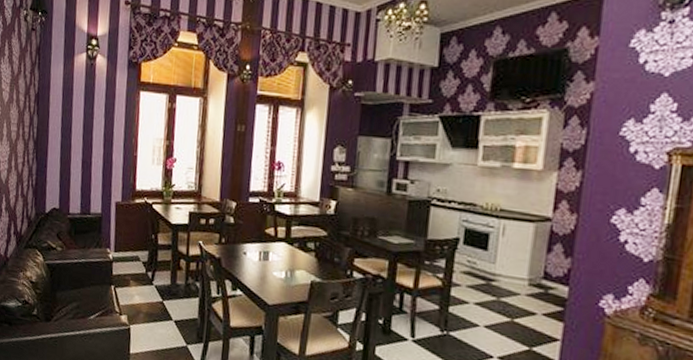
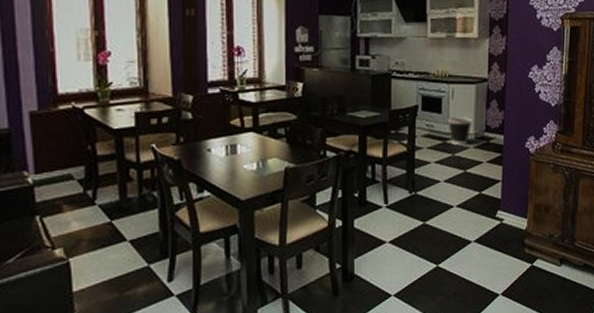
wastebasket: none [493,256,528,290] -> present [447,117,473,145]

